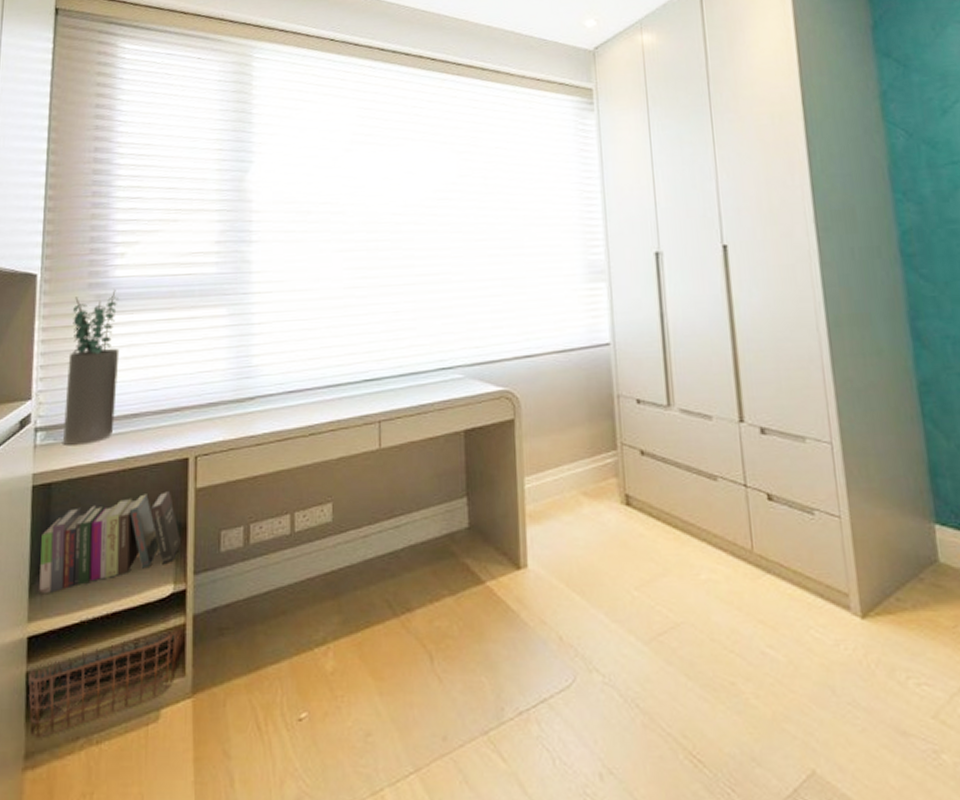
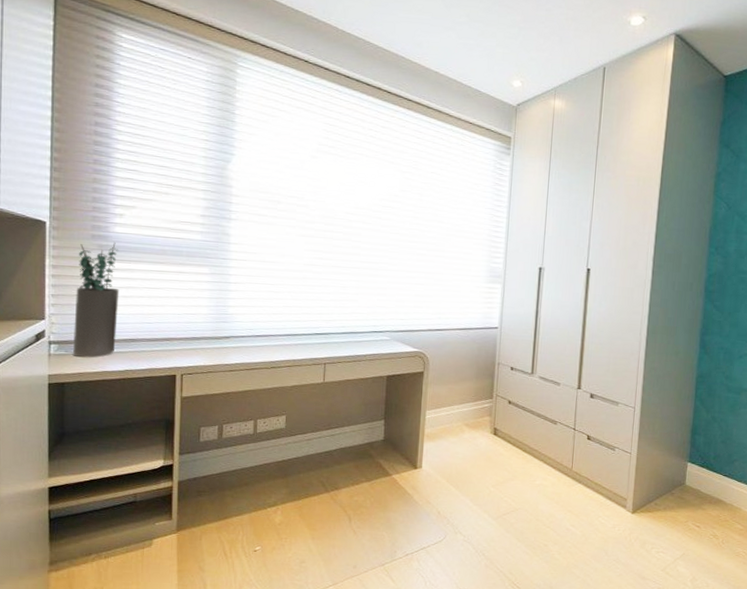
basket: present [28,610,185,737] -> none [51,474,172,552]
books: present [39,490,181,595] -> none [57,396,169,460]

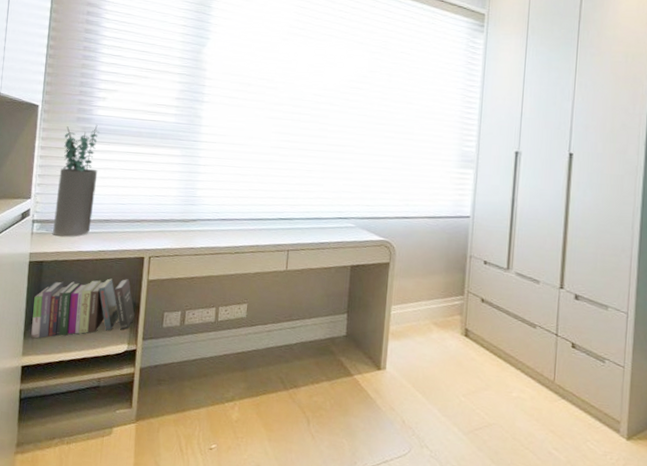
books: none [57,396,169,460] -> present [31,278,135,339]

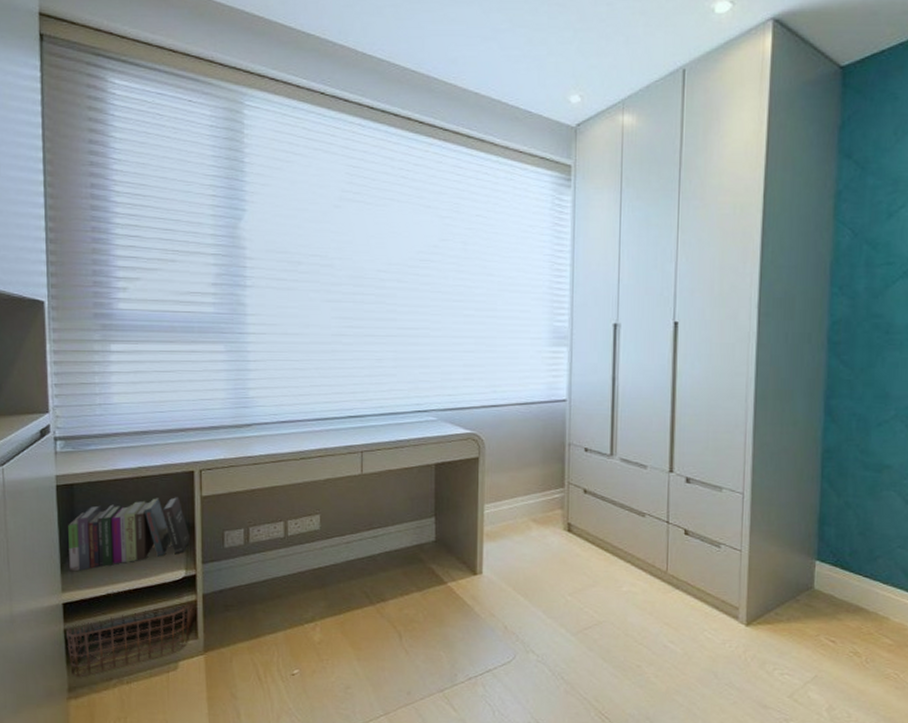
basket: none [21,356,134,434] -> present [66,587,196,677]
vase: present [53,125,99,238] -> none [80,321,127,455]

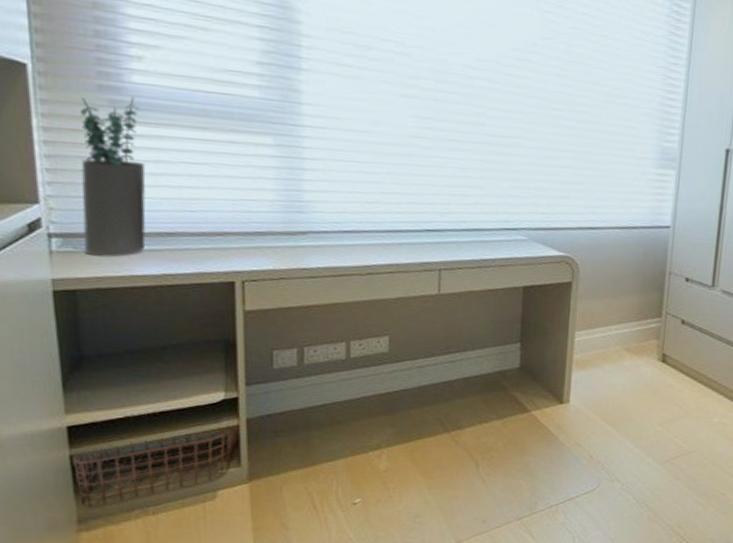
books: present [68,496,190,572] -> none [71,309,230,391]
vase: none [80,321,127,455] -> present [81,97,146,258]

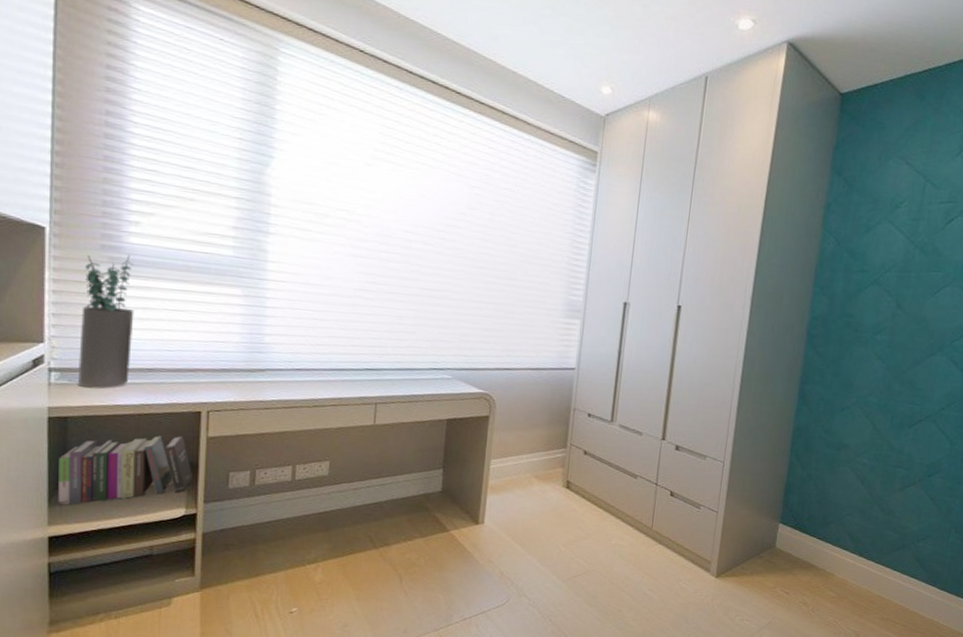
books: none [71,309,230,391] -> present [58,435,192,506]
basket: present [73,409,239,507] -> none [51,523,195,611]

